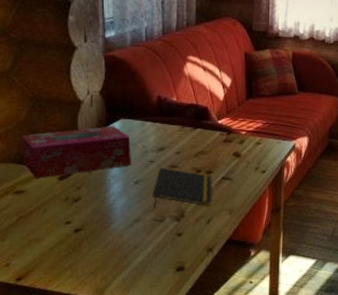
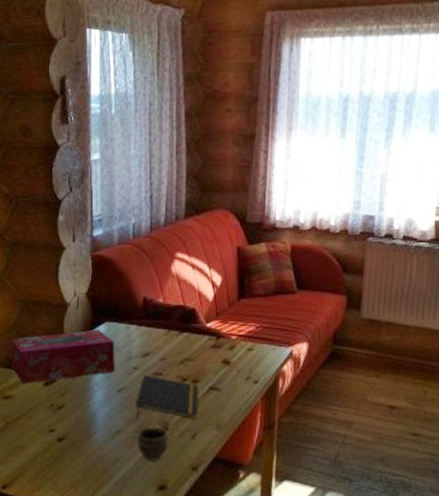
cup: none [155,215,185,246] -> present [137,427,168,462]

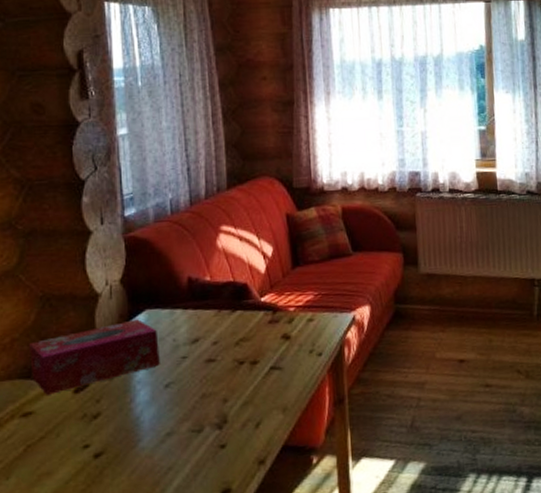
notepad: present [135,374,199,419] -> none [187,363,260,416]
cup: present [137,427,168,462] -> none [191,421,229,463]

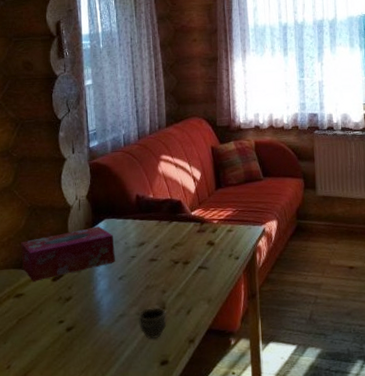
cup: none [191,421,229,463] -> present [138,308,167,340]

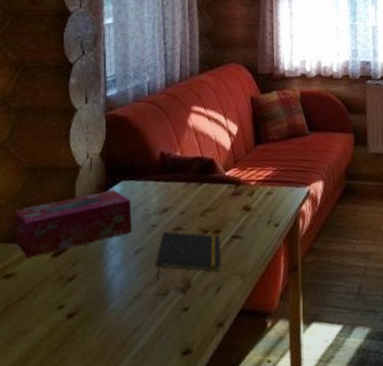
notepad: none [135,261,191,302] -> present [155,231,221,280]
cup: present [138,308,167,340] -> none [158,286,191,325]

